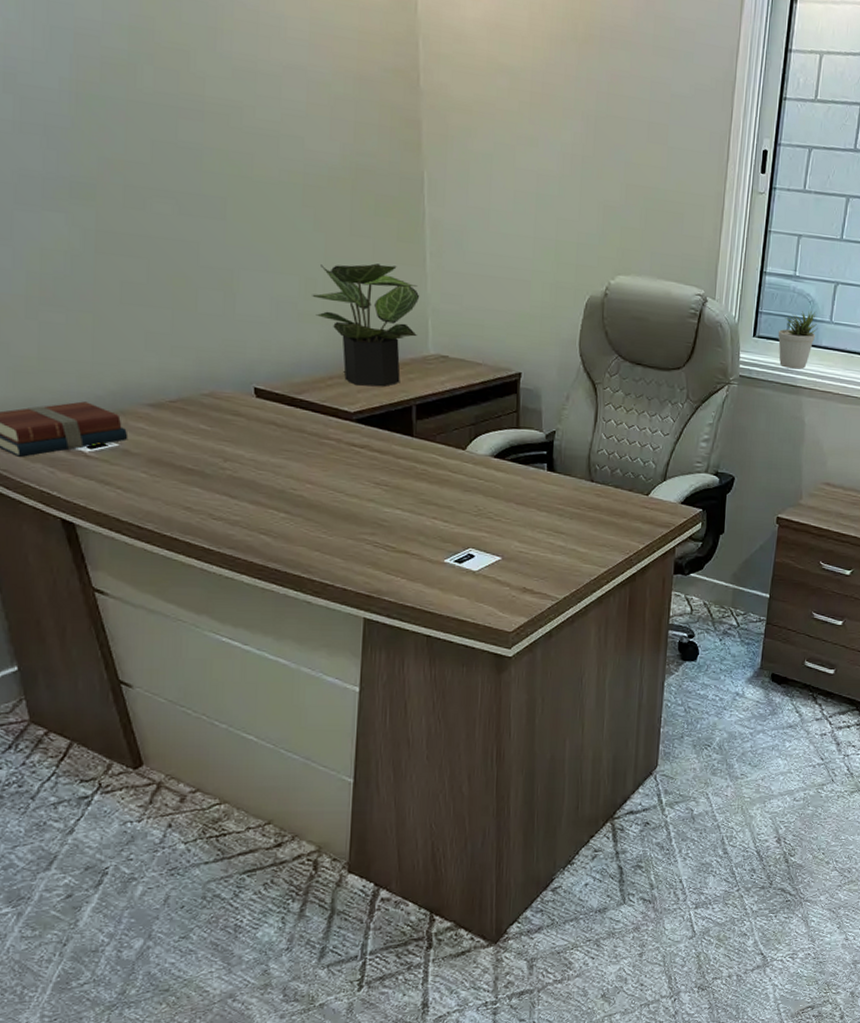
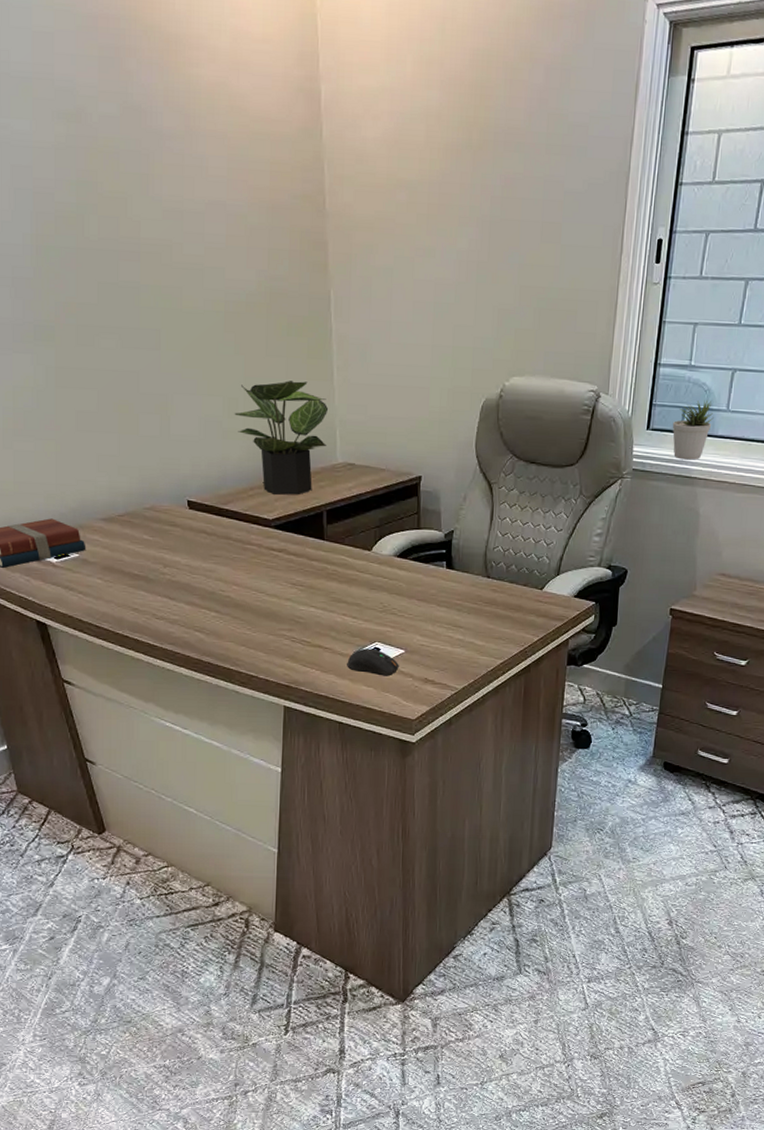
computer mouse: none [437,555,495,585] -> present [347,648,399,676]

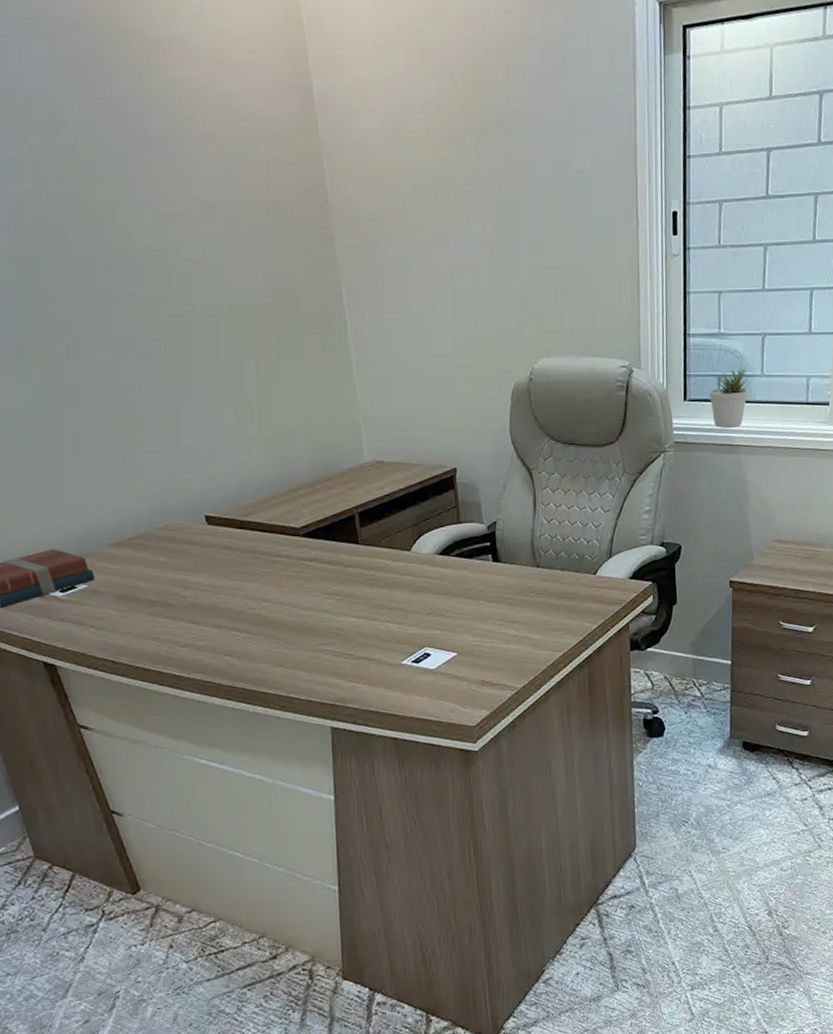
potted plant: present [234,381,329,496] -> none [249,380,352,502]
computer mouse: present [347,648,399,676] -> none [396,654,453,683]

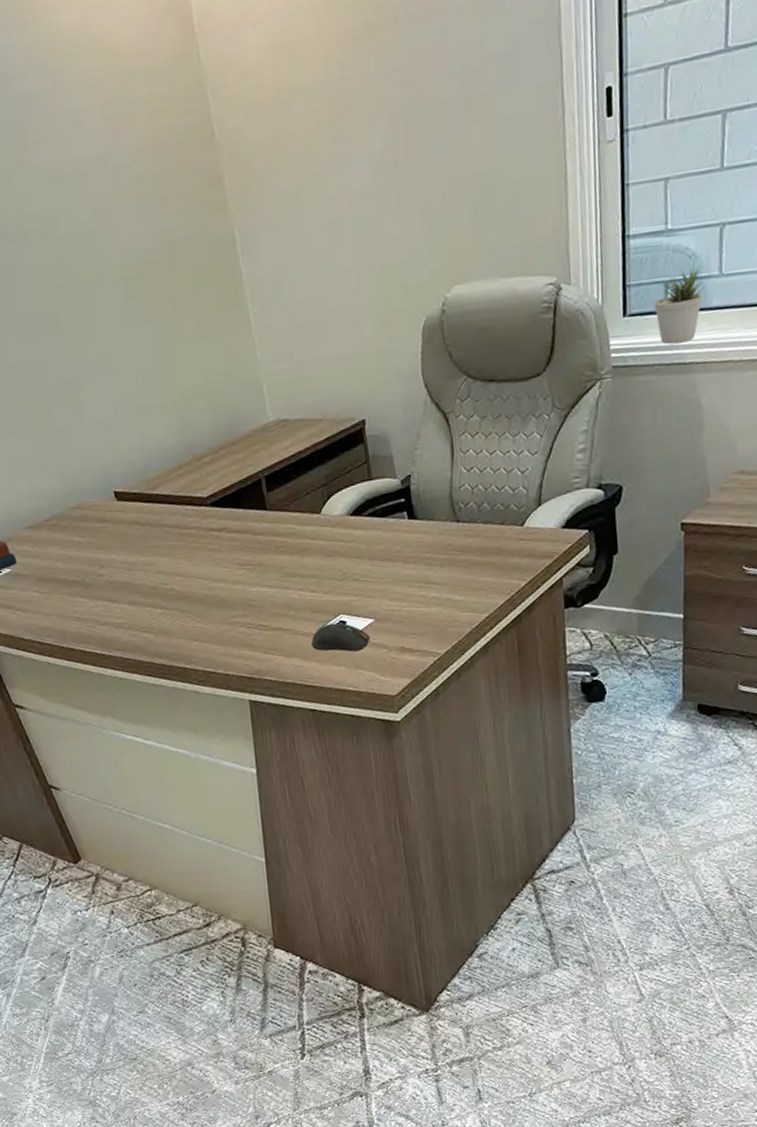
computer mouse: none [396,654,453,683] -> present [311,622,370,652]

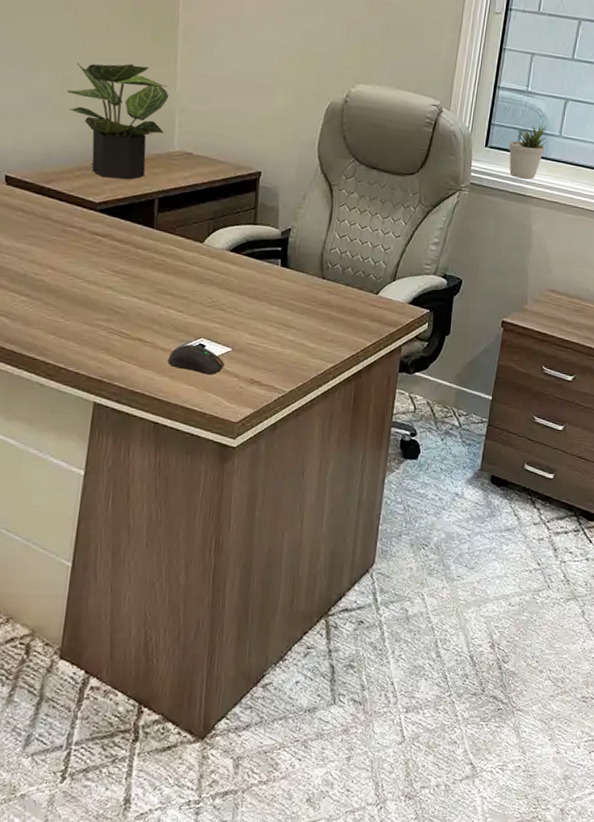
potted plant: none [149,337,254,470] -> present [67,63,169,180]

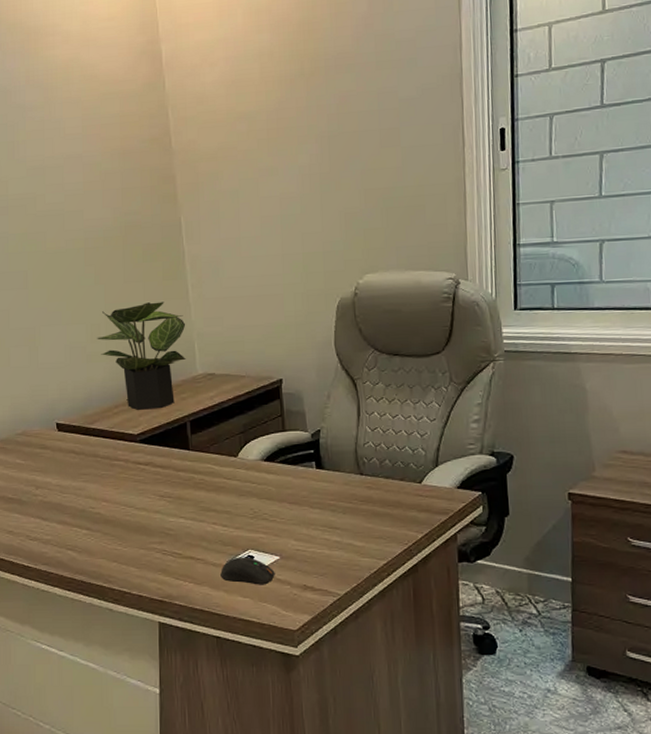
potted plant: present [509,124,548,180] -> none [541,273,587,336]

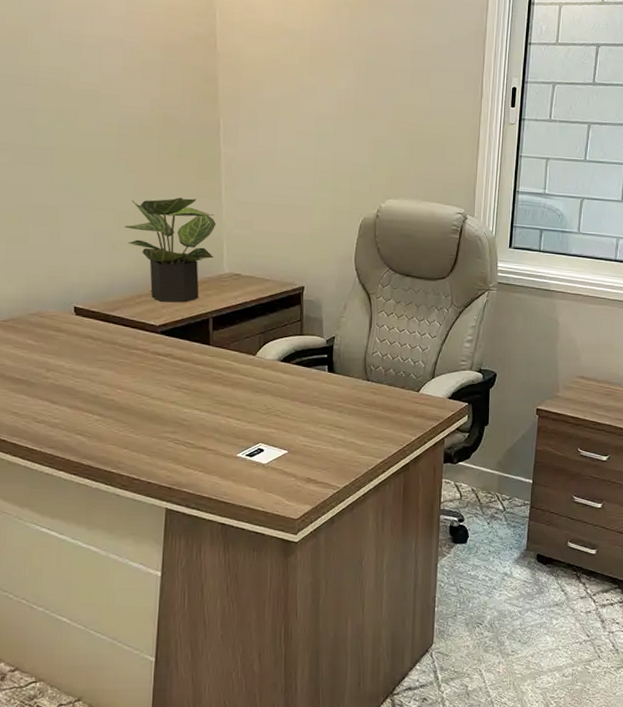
computer mouse: present [220,557,275,585] -> none [230,449,282,477]

